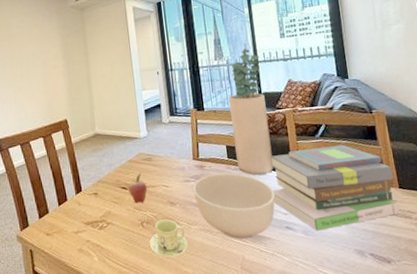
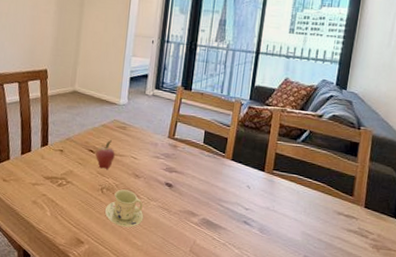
bowl: present [193,173,276,239] -> none [160,156,242,225]
vase: present [228,44,274,175] -> none [211,31,262,167]
books: present [270,144,399,231] -> none [238,150,364,232]

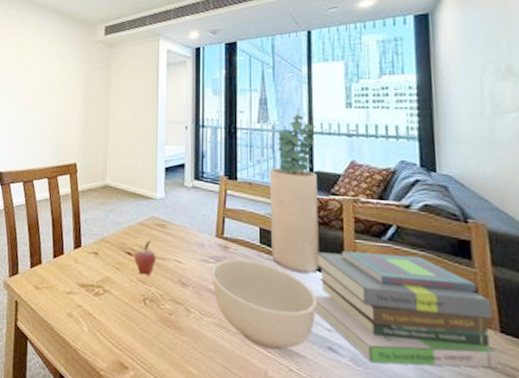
cup and saucer: present [104,189,144,228] -> none [149,300,197,351]
bowl: none [160,156,242,225] -> present [212,259,318,350]
vase: none [211,31,262,167] -> present [269,108,320,274]
books: none [238,150,364,232] -> present [314,251,497,368]

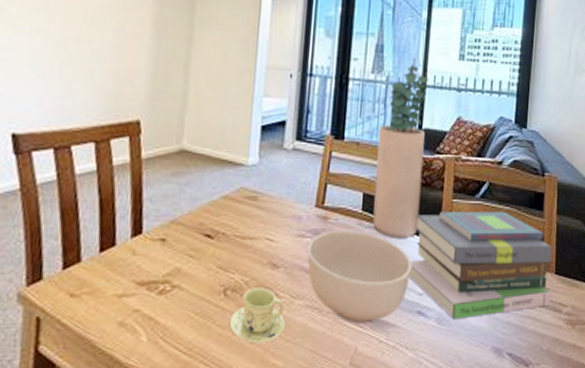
fruit: present [134,239,156,276] -> none [215,216,243,261]
cup and saucer: none [149,300,197,351] -> present [229,287,286,344]

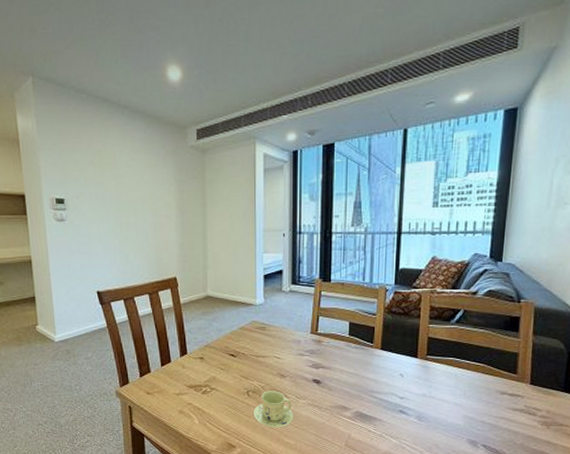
bowl: present [307,230,413,324] -> none [307,350,394,418]
vase: present [373,58,429,238] -> none [359,210,404,356]
books: present [409,211,553,320] -> none [391,333,528,418]

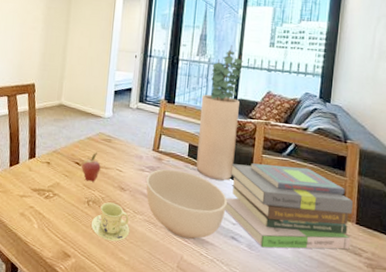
fruit: none [237,341,257,372] -> present [82,152,101,182]
bowl: none [307,350,394,418] -> present [146,169,228,240]
vase: none [359,210,404,356] -> present [196,45,243,181]
books: none [391,333,528,418] -> present [225,163,354,249]

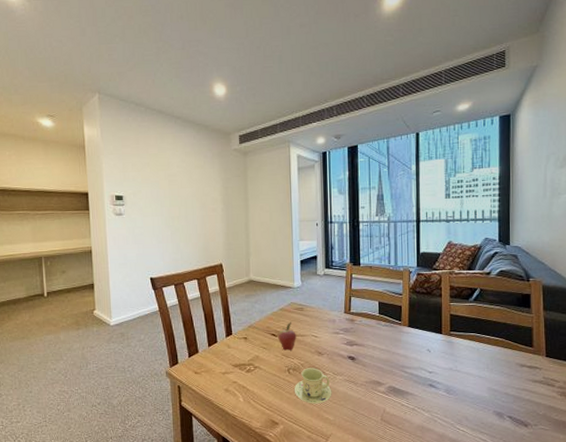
bowl: present [146,169,228,240] -> none [342,328,422,393]
vase: present [196,45,243,181] -> none [385,201,424,333]
books: present [225,163,354,249] -> none [420,310,542,391]

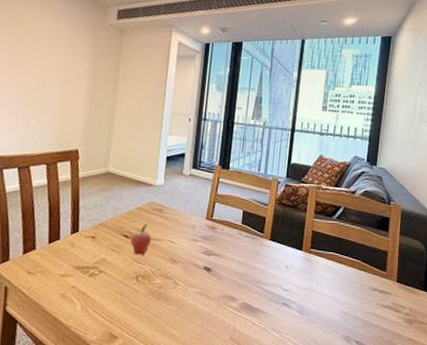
cup and saucer: present [294,368,332,404] -> none [140,276,182,318]

